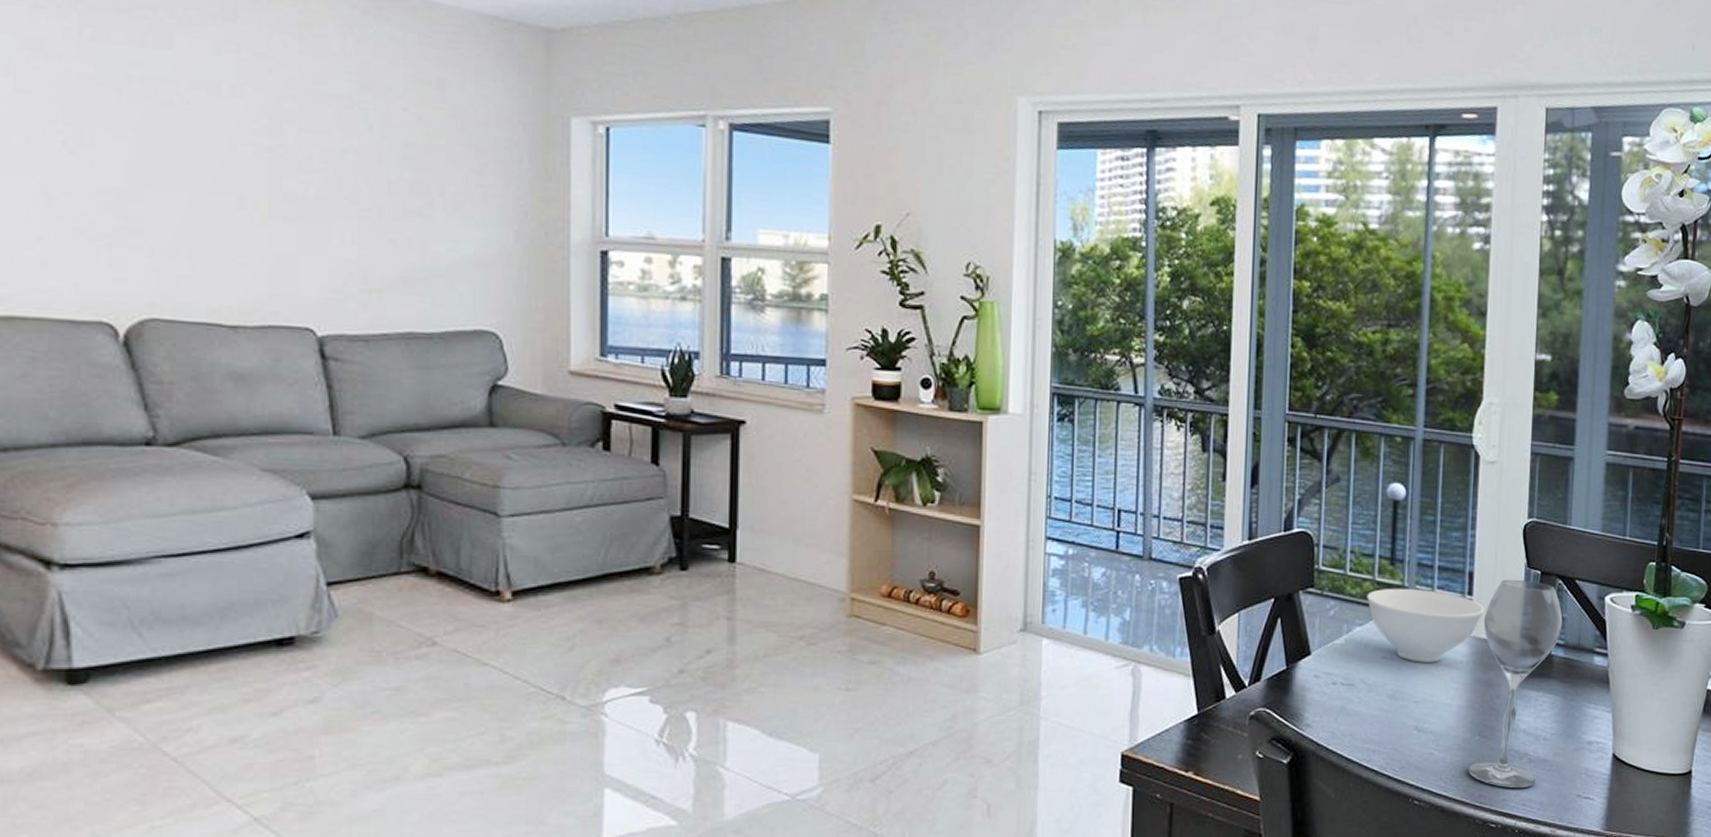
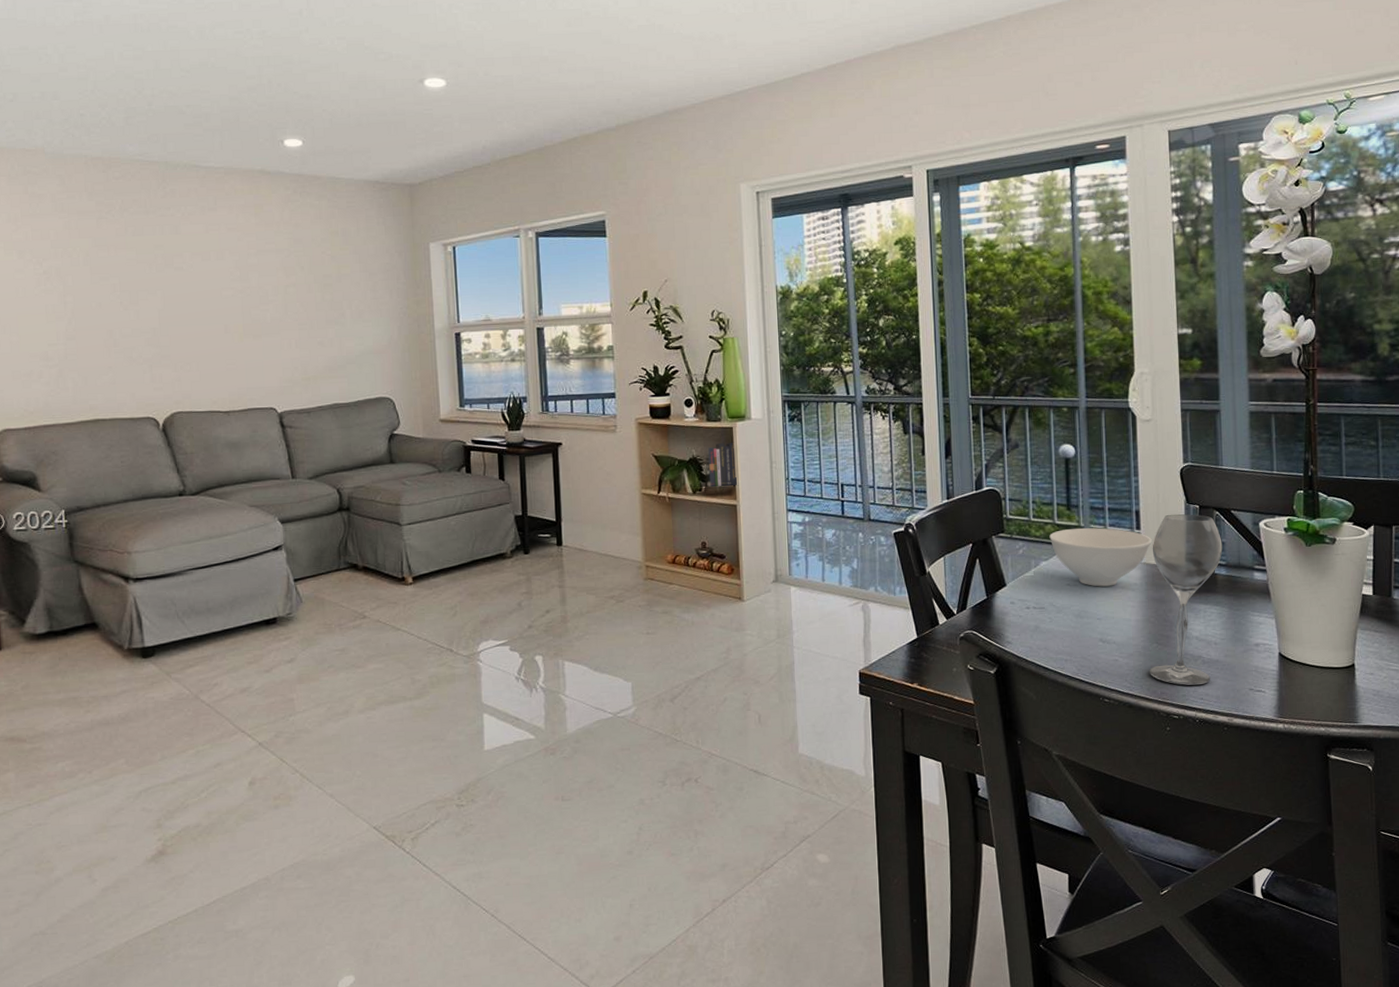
books: none [942,440,985,501] -> present [705,442,739,488]

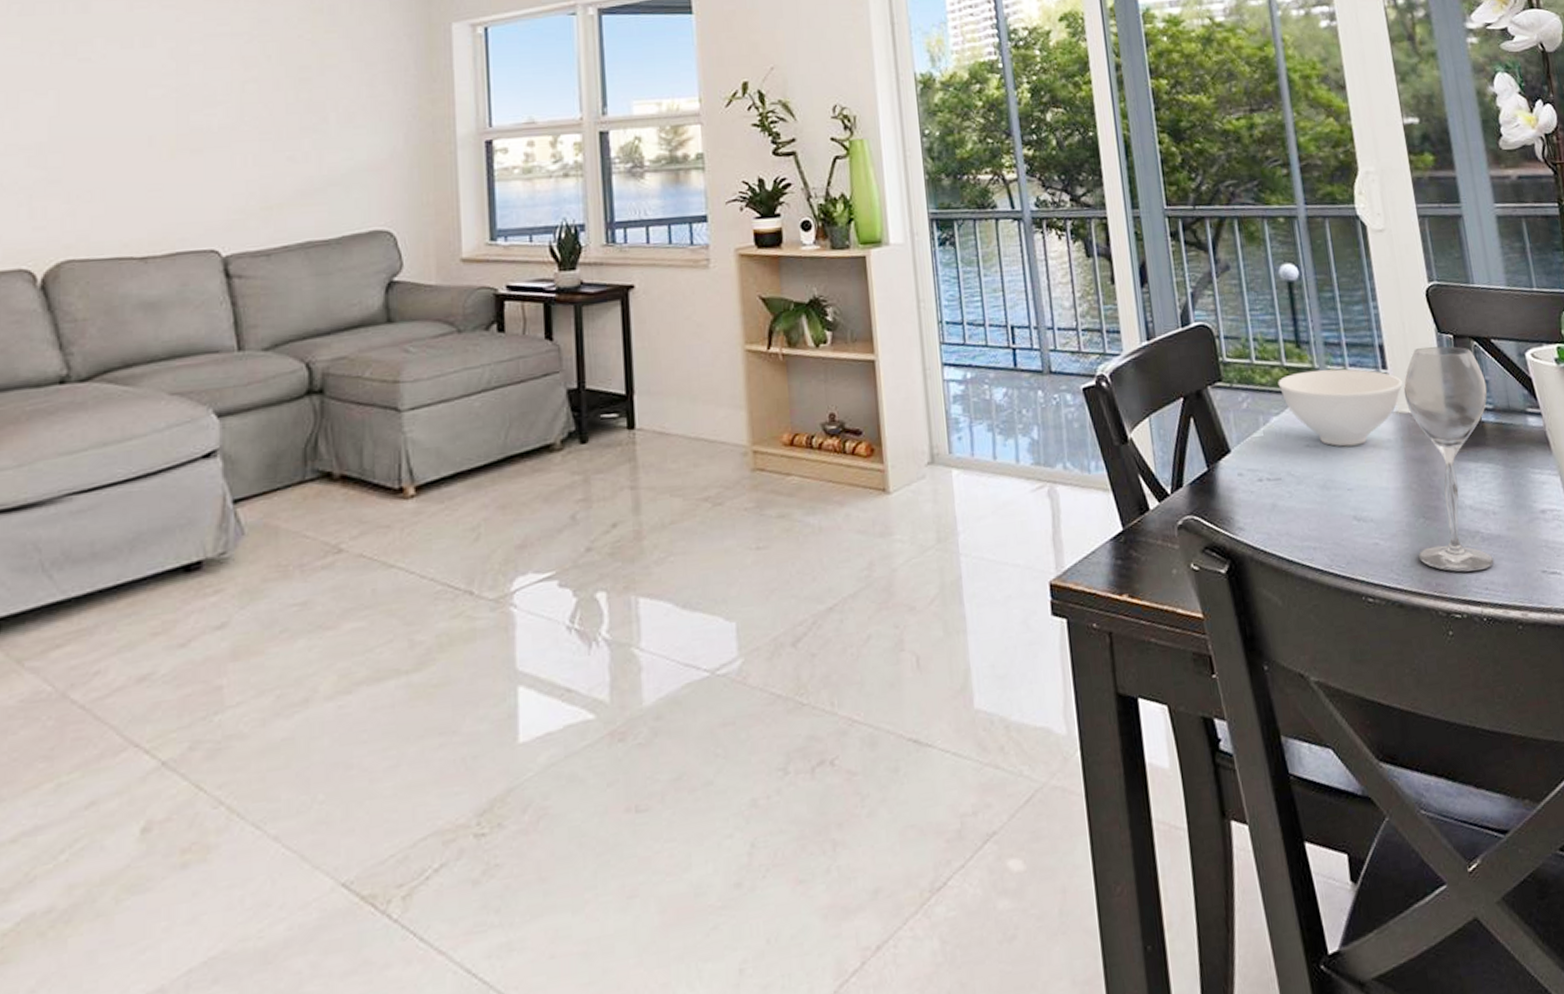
books: present [705,442,739,488] -> none [830,275,877,338]

